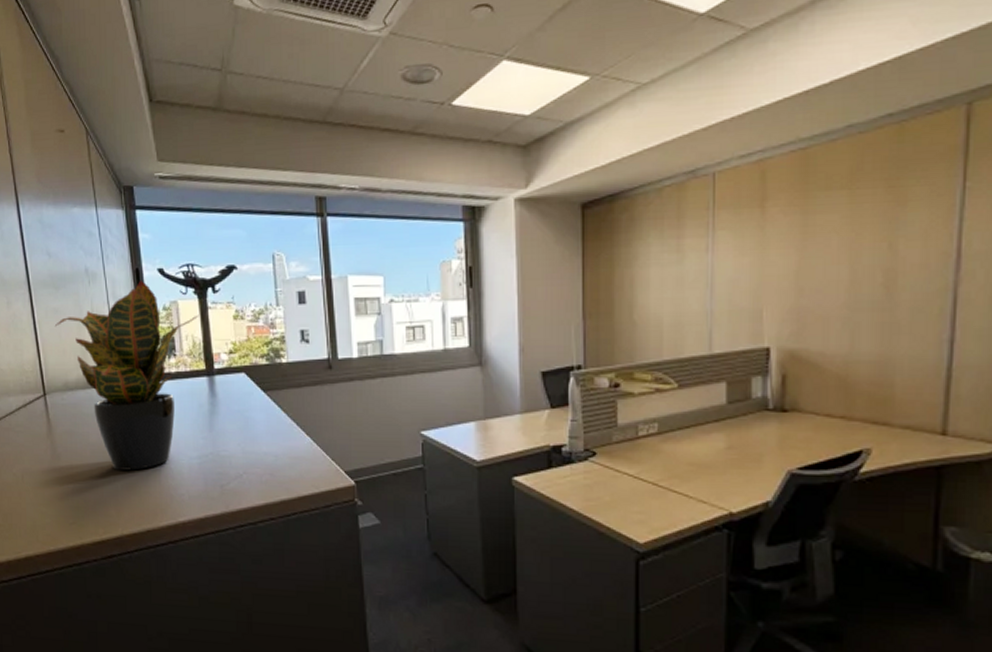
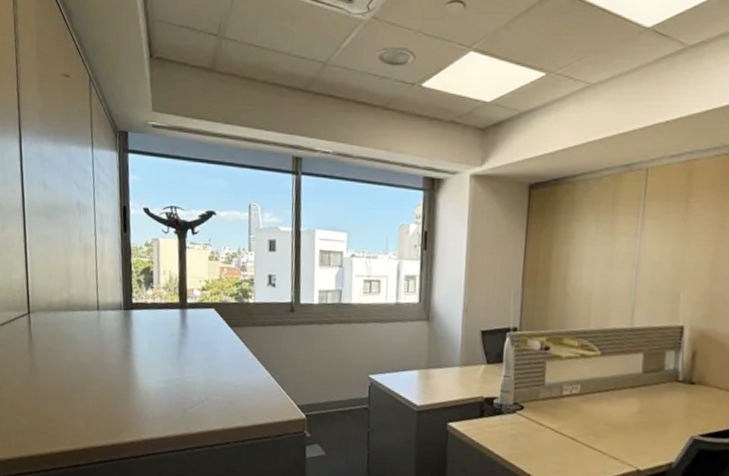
potted plant: present [54,279,199,471] -> none [44,216,177,389]

